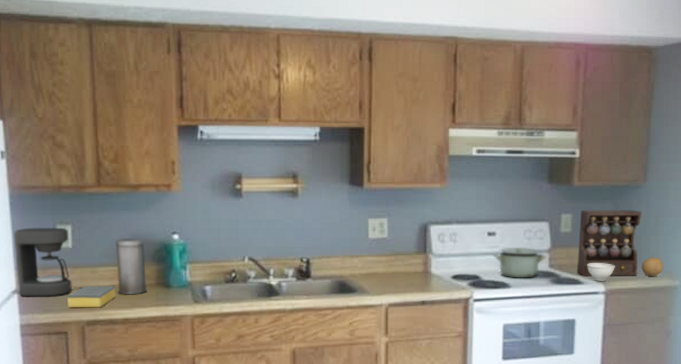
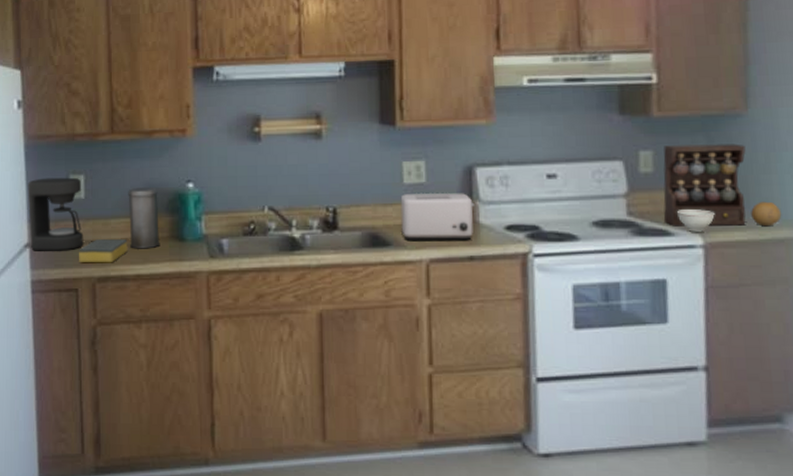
toaster: none [365,246,428,288] -> present [400,193,475,241]
saucepan: present [492,248,546,278] -> none [554,192,623,229]

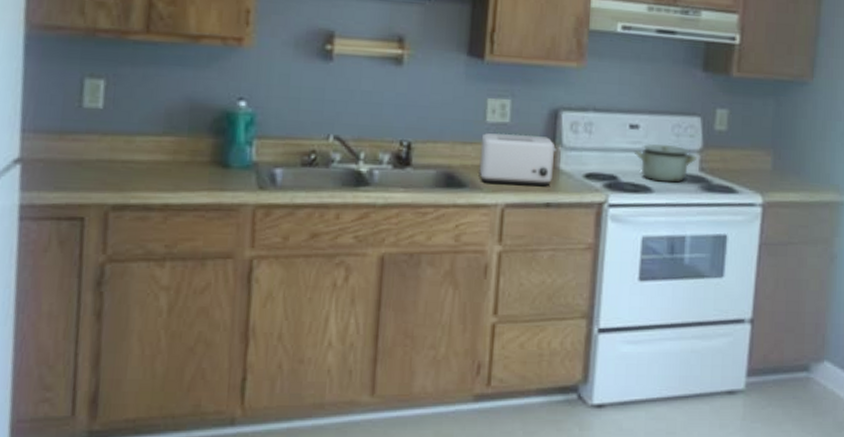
coffee maker: present [27,177,84,251] -> none [22,78,100,171]
sponge: present [79,239,128,263] -> none [88,159,156,189]
canister: present [128,188,160,249] -> none [159,101,201,175]
saucepan: none [554,192,623,229] -> present [634,144,696,183]
spice rack: present [663,144,746,226] -> none [730,105,807,188]
bowl: present [676,209,715,233] -> none [742,169,775,192]
fruit: present [751,201,782,227] -> none [805,166,830,190]

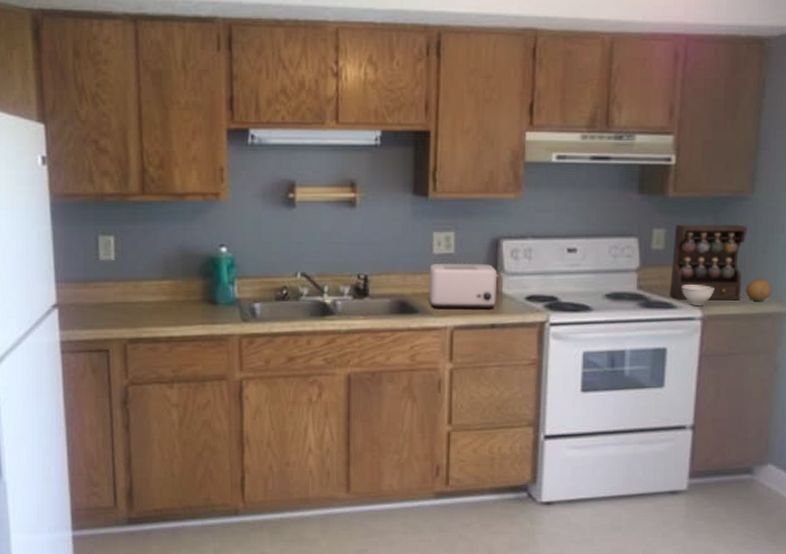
saucepan: present [634,144,696,183] -> none [572,266,634,301]
spice rack: none [730,105,807,188] -> present [669,224,747,301]
bowl: none [742,169,775,192] -> present [681,285,715,307]
fruit: none [805,166,830,190] -> present [746,279,772,302]

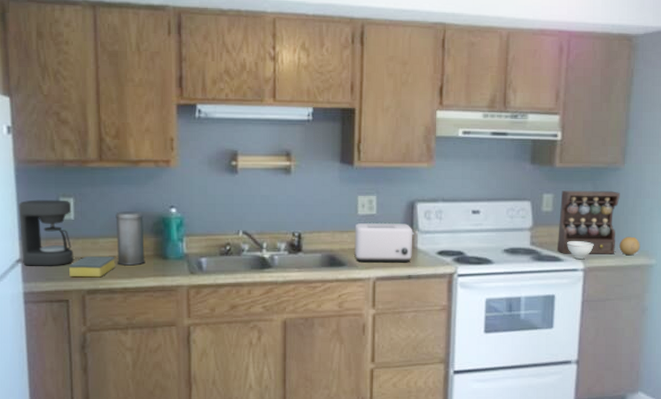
coffee maker: none [54,238,114,312] -> present [18,199,74,266]
sponge: none [110,301,160,325] -> present [69,256,115,278]
canister: none [160,251,193,312] -> present [115,211,146,266]

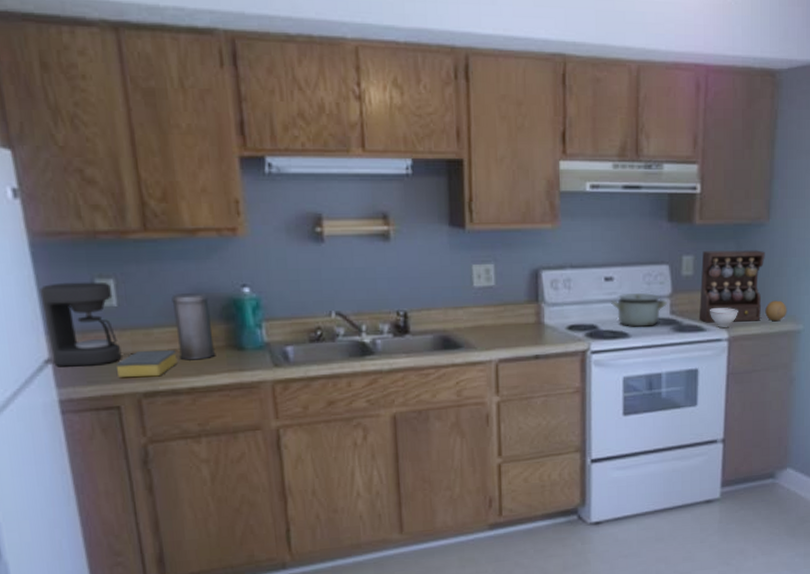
toaster: present [354,222,414,263] -> none [470,295,540,342]
saucepan: none [476,225,528,255] -> present [610,293,667,327]

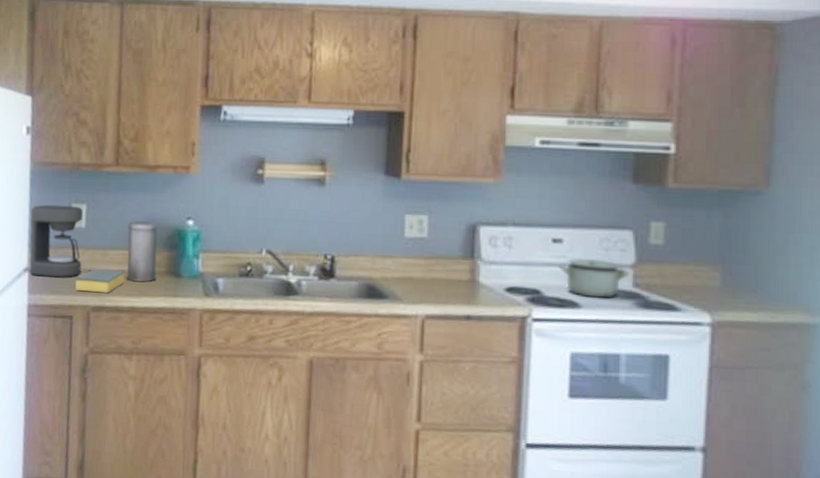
spice rack: present [698,250,765,323] -> none [671,218,763,307]
bowl: present [709,308,738,328] -> none [685,285,726,311]
fruit: present [765,300,787,322] -> none [764,283,797,310]

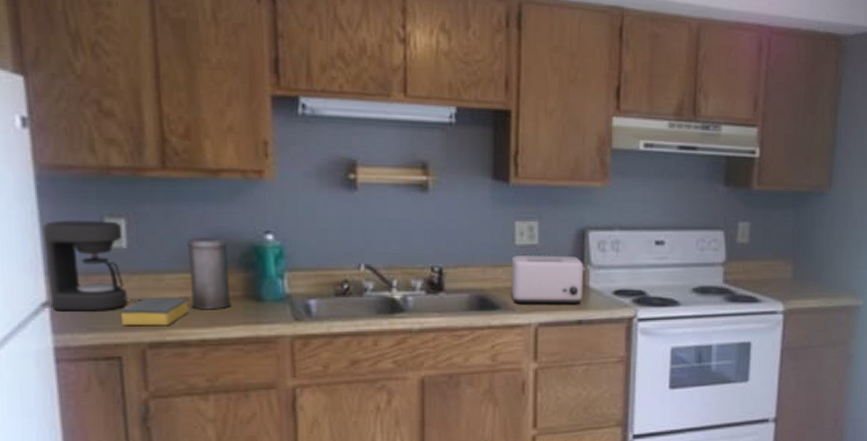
toaster: none [399,247,476,300] -> present [511,254,586,305]
saucepan: present [558,258,629,298] -> none [660,259,720,295]

